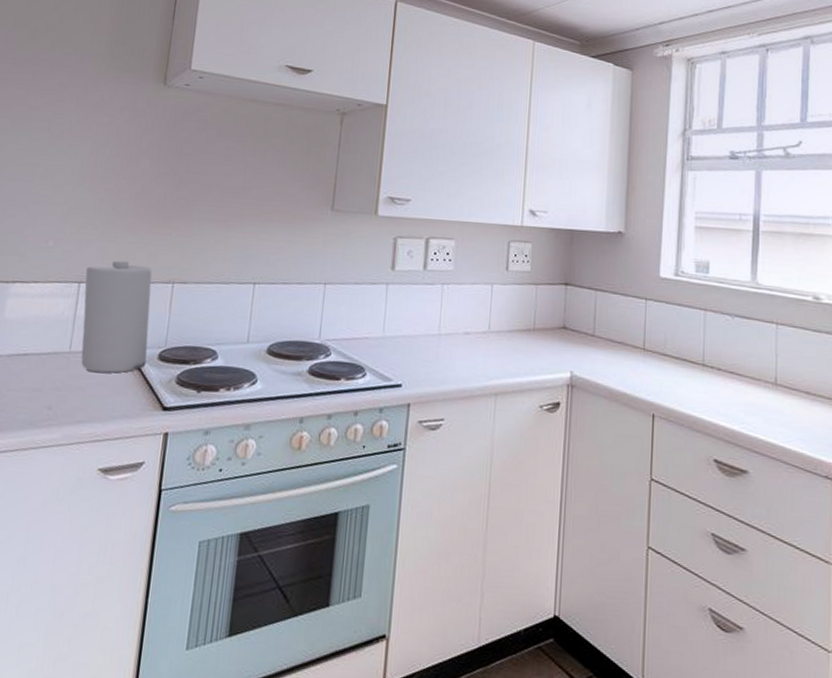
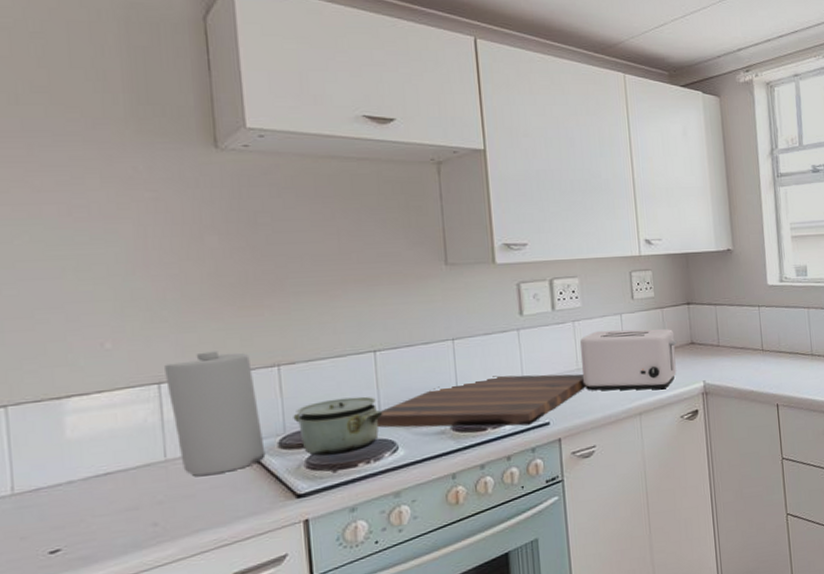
saucepan: none [175,322,251,377] -> present [293,396,383,456]
cutting board: none [242,326,446,384] -> present [376,373,587,428]
toaster: none [442,297,547,372] -> present [580,328,677,391]

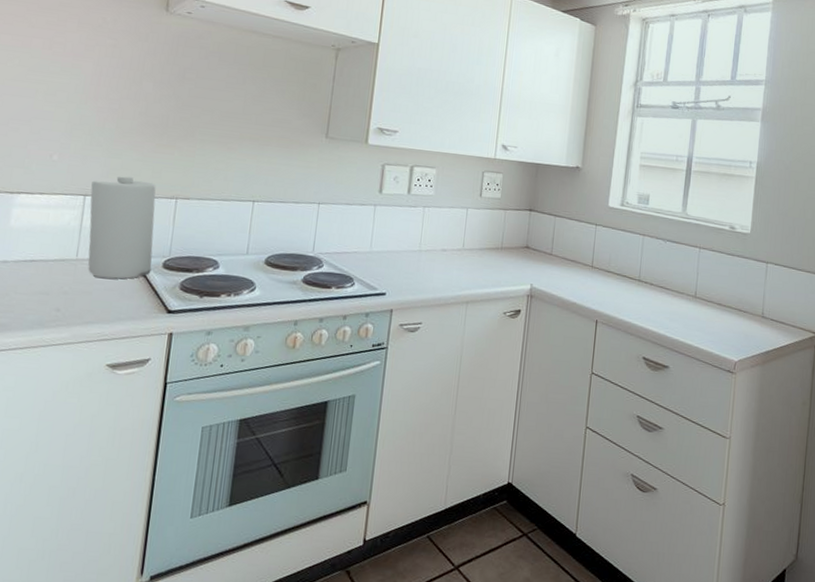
saucepan: present [293,396,383,456] -> none [178,235,250,284]
cutting board: present [376,373,587,428] -> none [242,242,425,293]
toaster: present [580,328,677,391] -> none [422,219,513,284]

